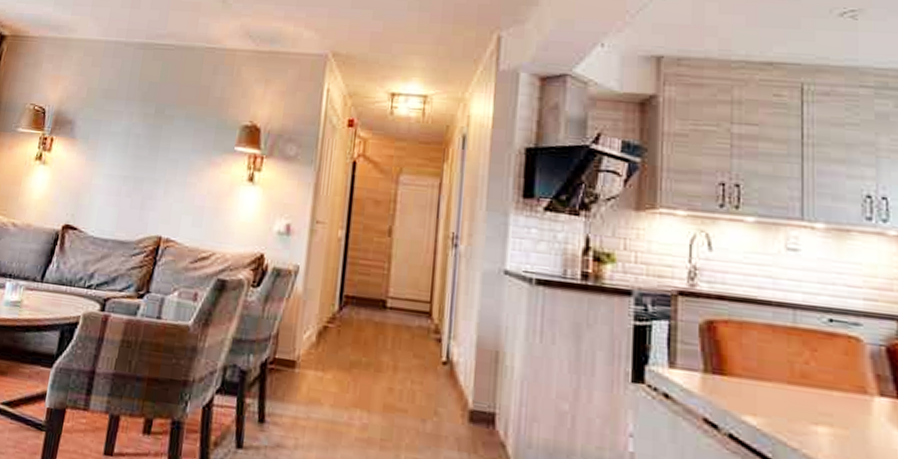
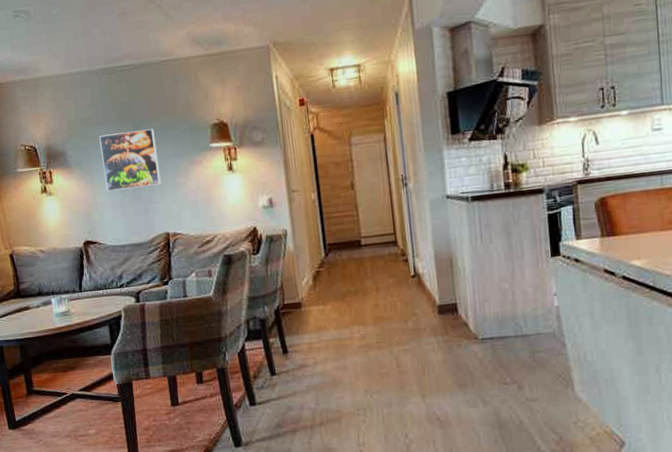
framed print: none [106,112,177,180] -> present [99,128,161,192]

